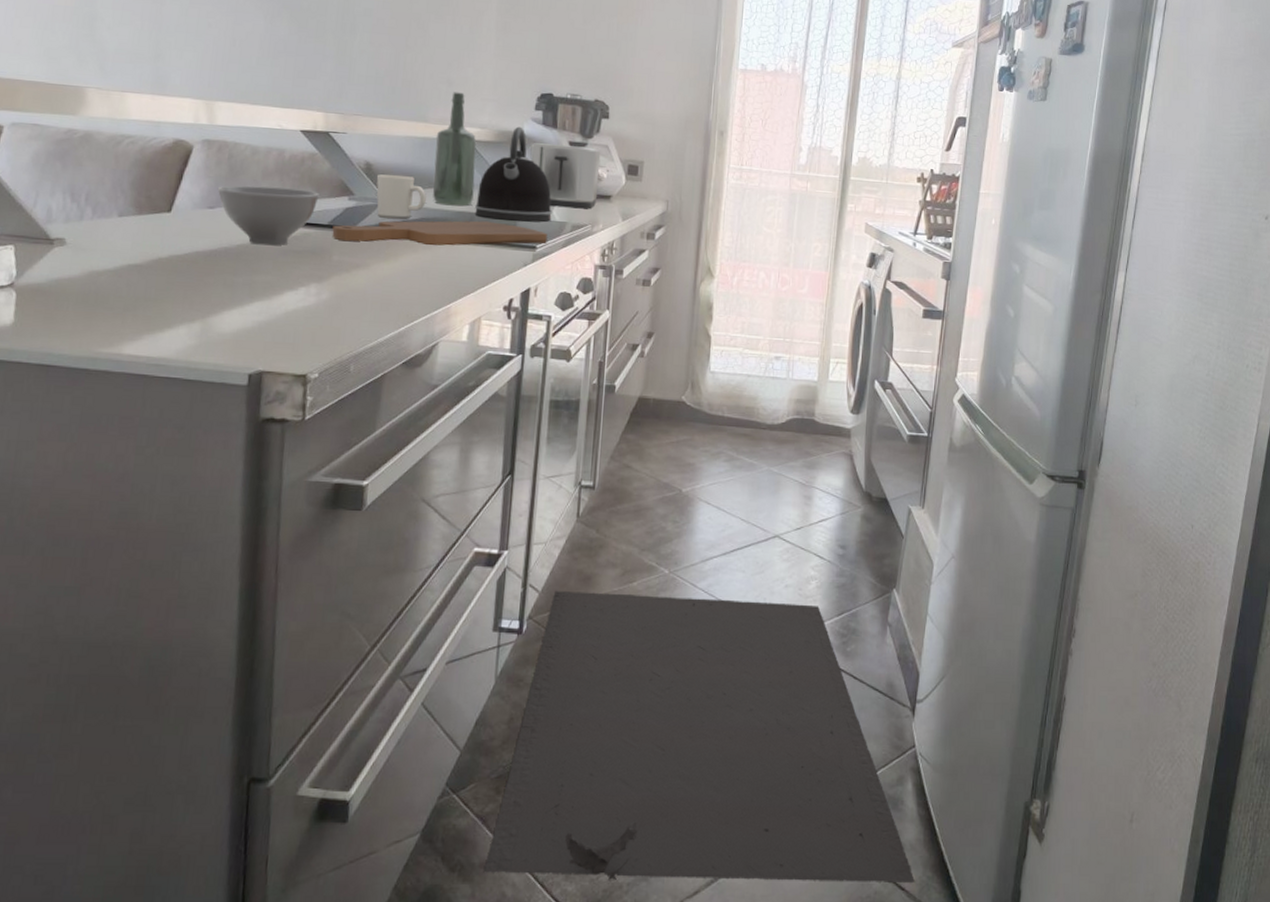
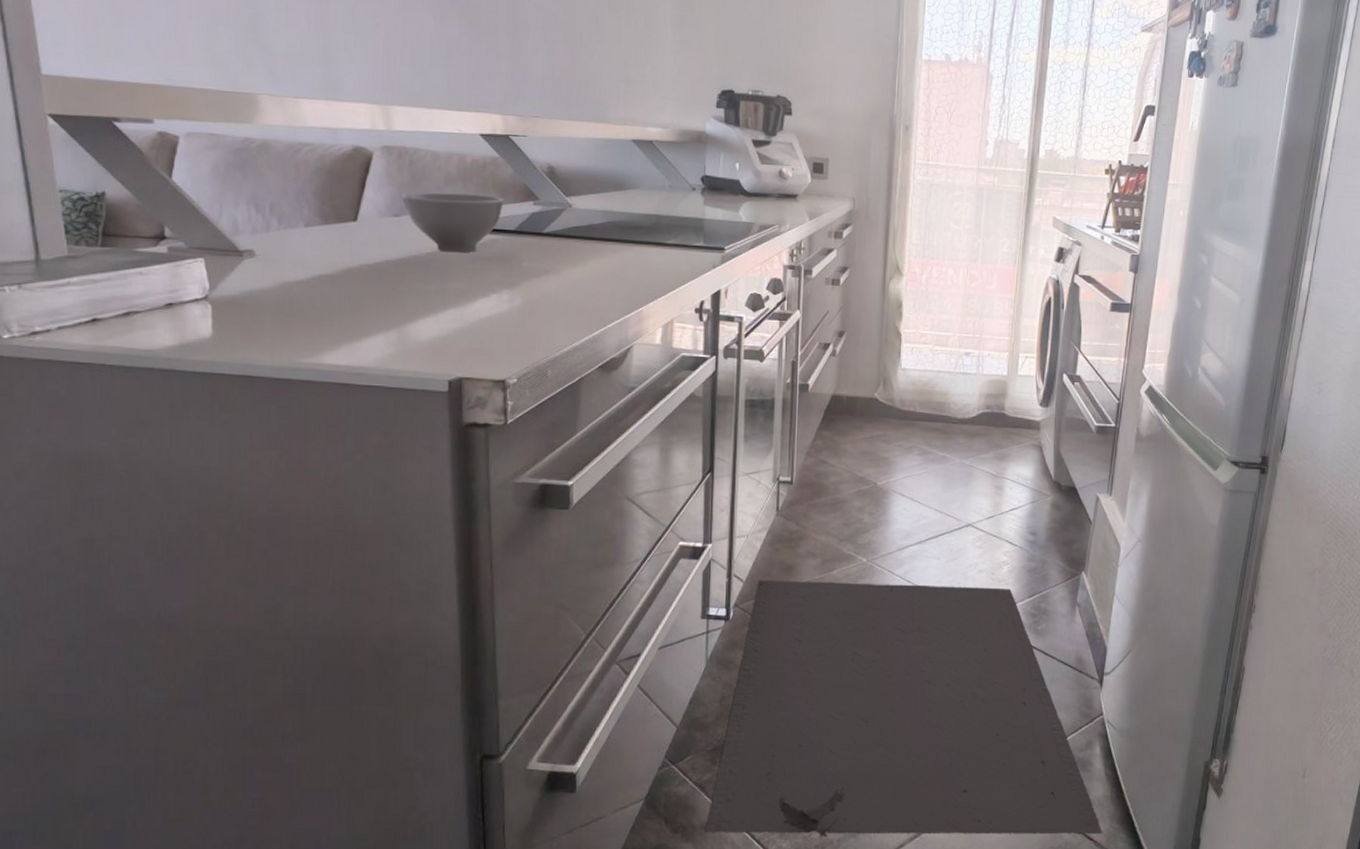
cutting board: present [332,221,548,246] -> none [520,223,735,249]
mug: present [376,174,426,220] -> none [560,177,611,225]
bottle: present [433,92,477,207] -> none [617,90,660,209]
kettle: present [474,126,552,223] -> none [660,125,739,224]
toaster: present [530,143,601,209] -> none [714,142,785,209]

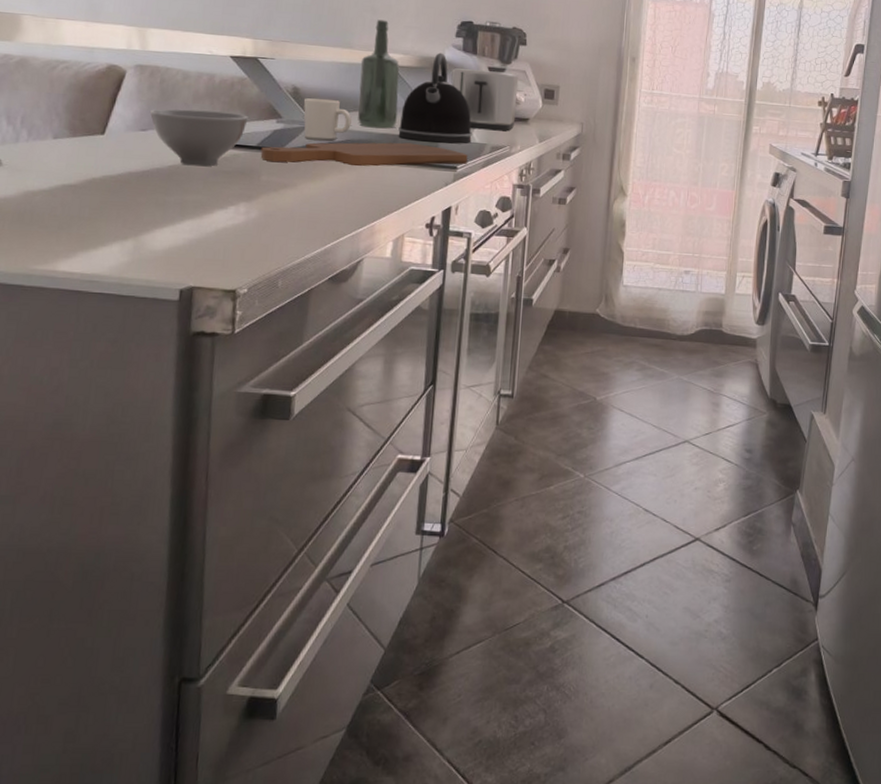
cutting board: none [520,223,735,249] -> present [260,142,468,166]
mug: none [560,177,611,225] -> present [303,98,352,142]
bottle: none [617,90,660,209] -> present [358,19,400,129]
kettle: none [660,125,739,224] -> present [397,52,472,145]
door mat: present [705,580,1103,838] -> none [408,495,819,772]
toaster: none [714,142,785,209] -> present [451,68,519,132]

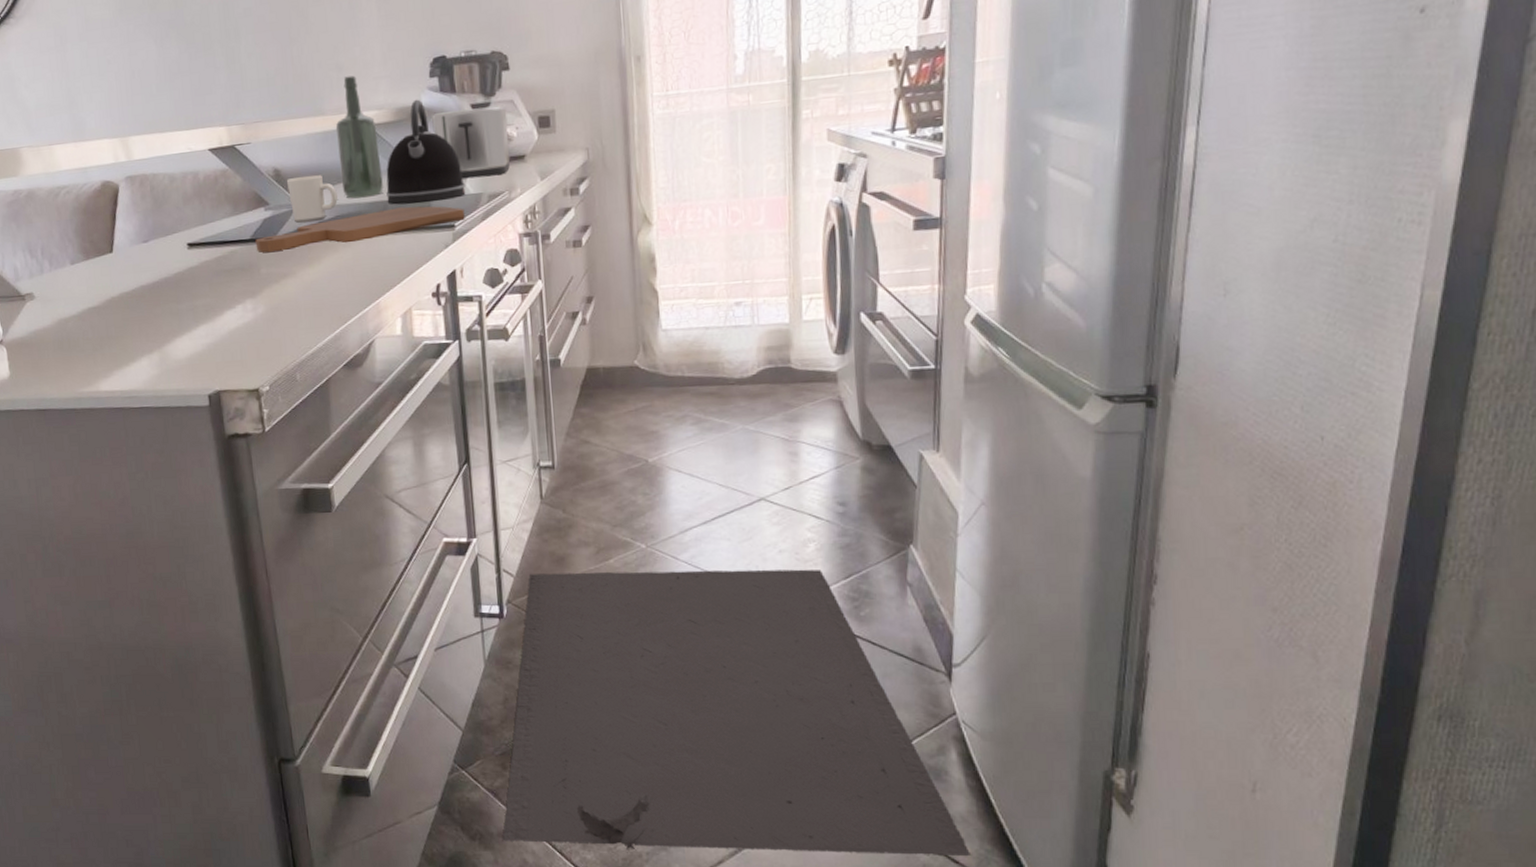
bowl: present [149,109,248,167] -> none [147,208,238,270]
door mat: none [408,495,819,772] -> present [503,569,972,857]

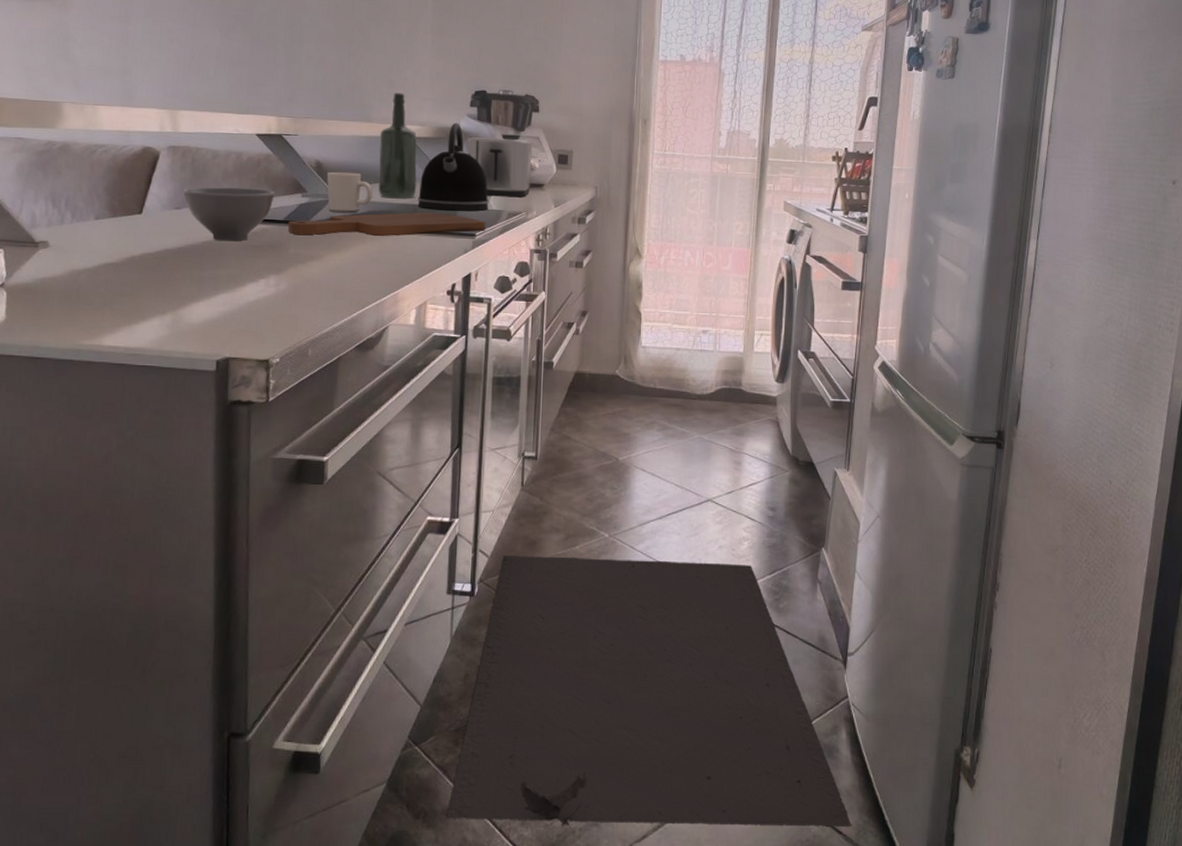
bowl: none [147,208,238,270] -> present [182,187,275,242]

